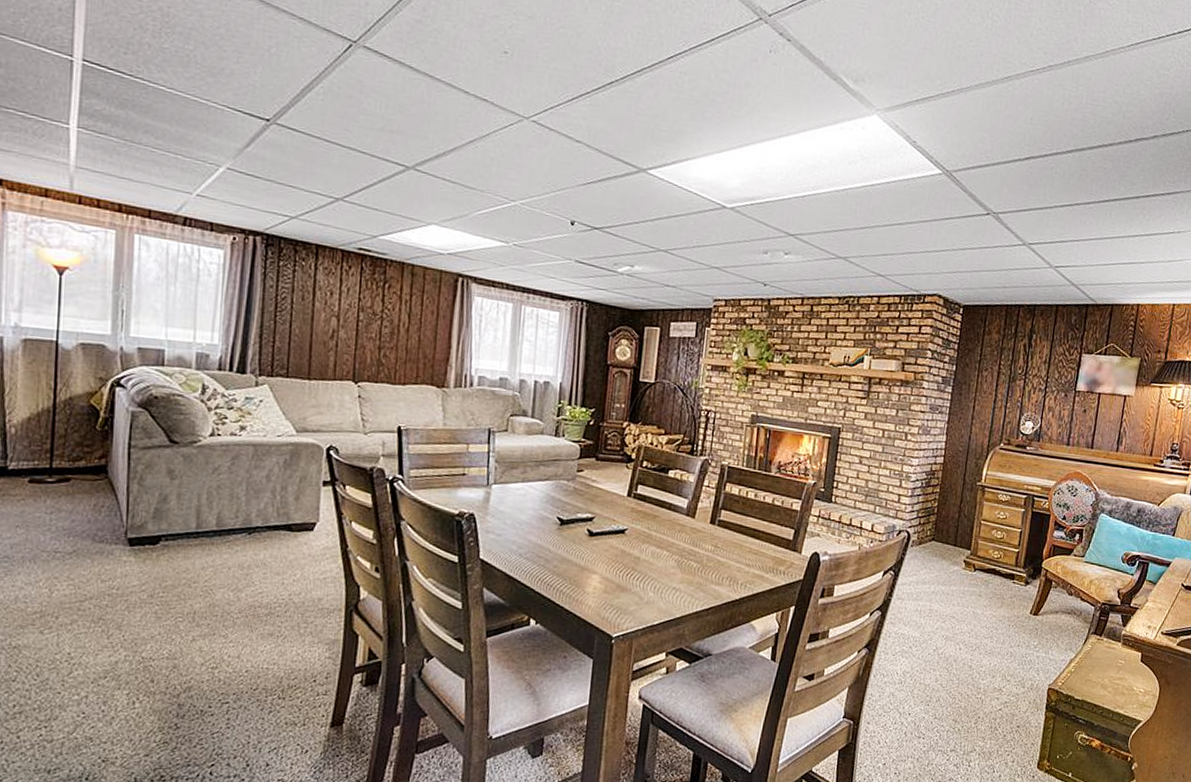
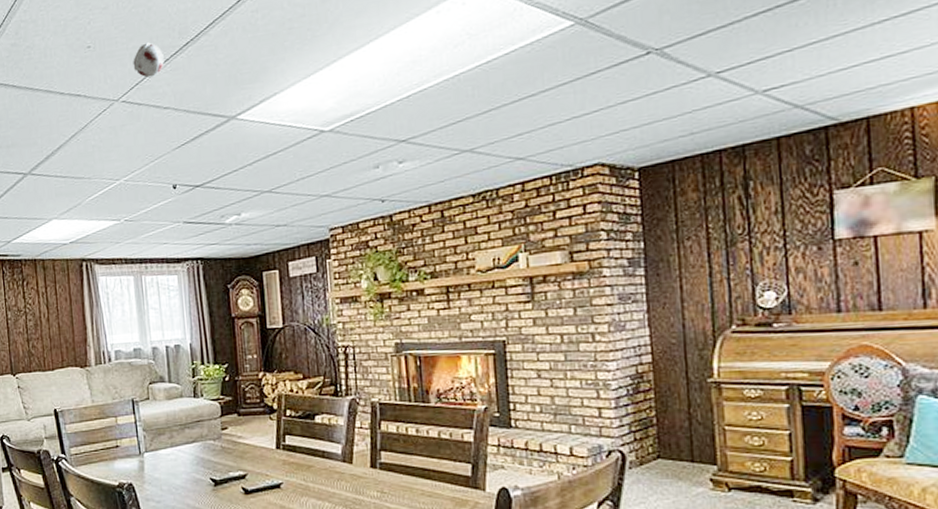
smoke detector: none [551,68,585,106] -> present [133,42,164,78]

